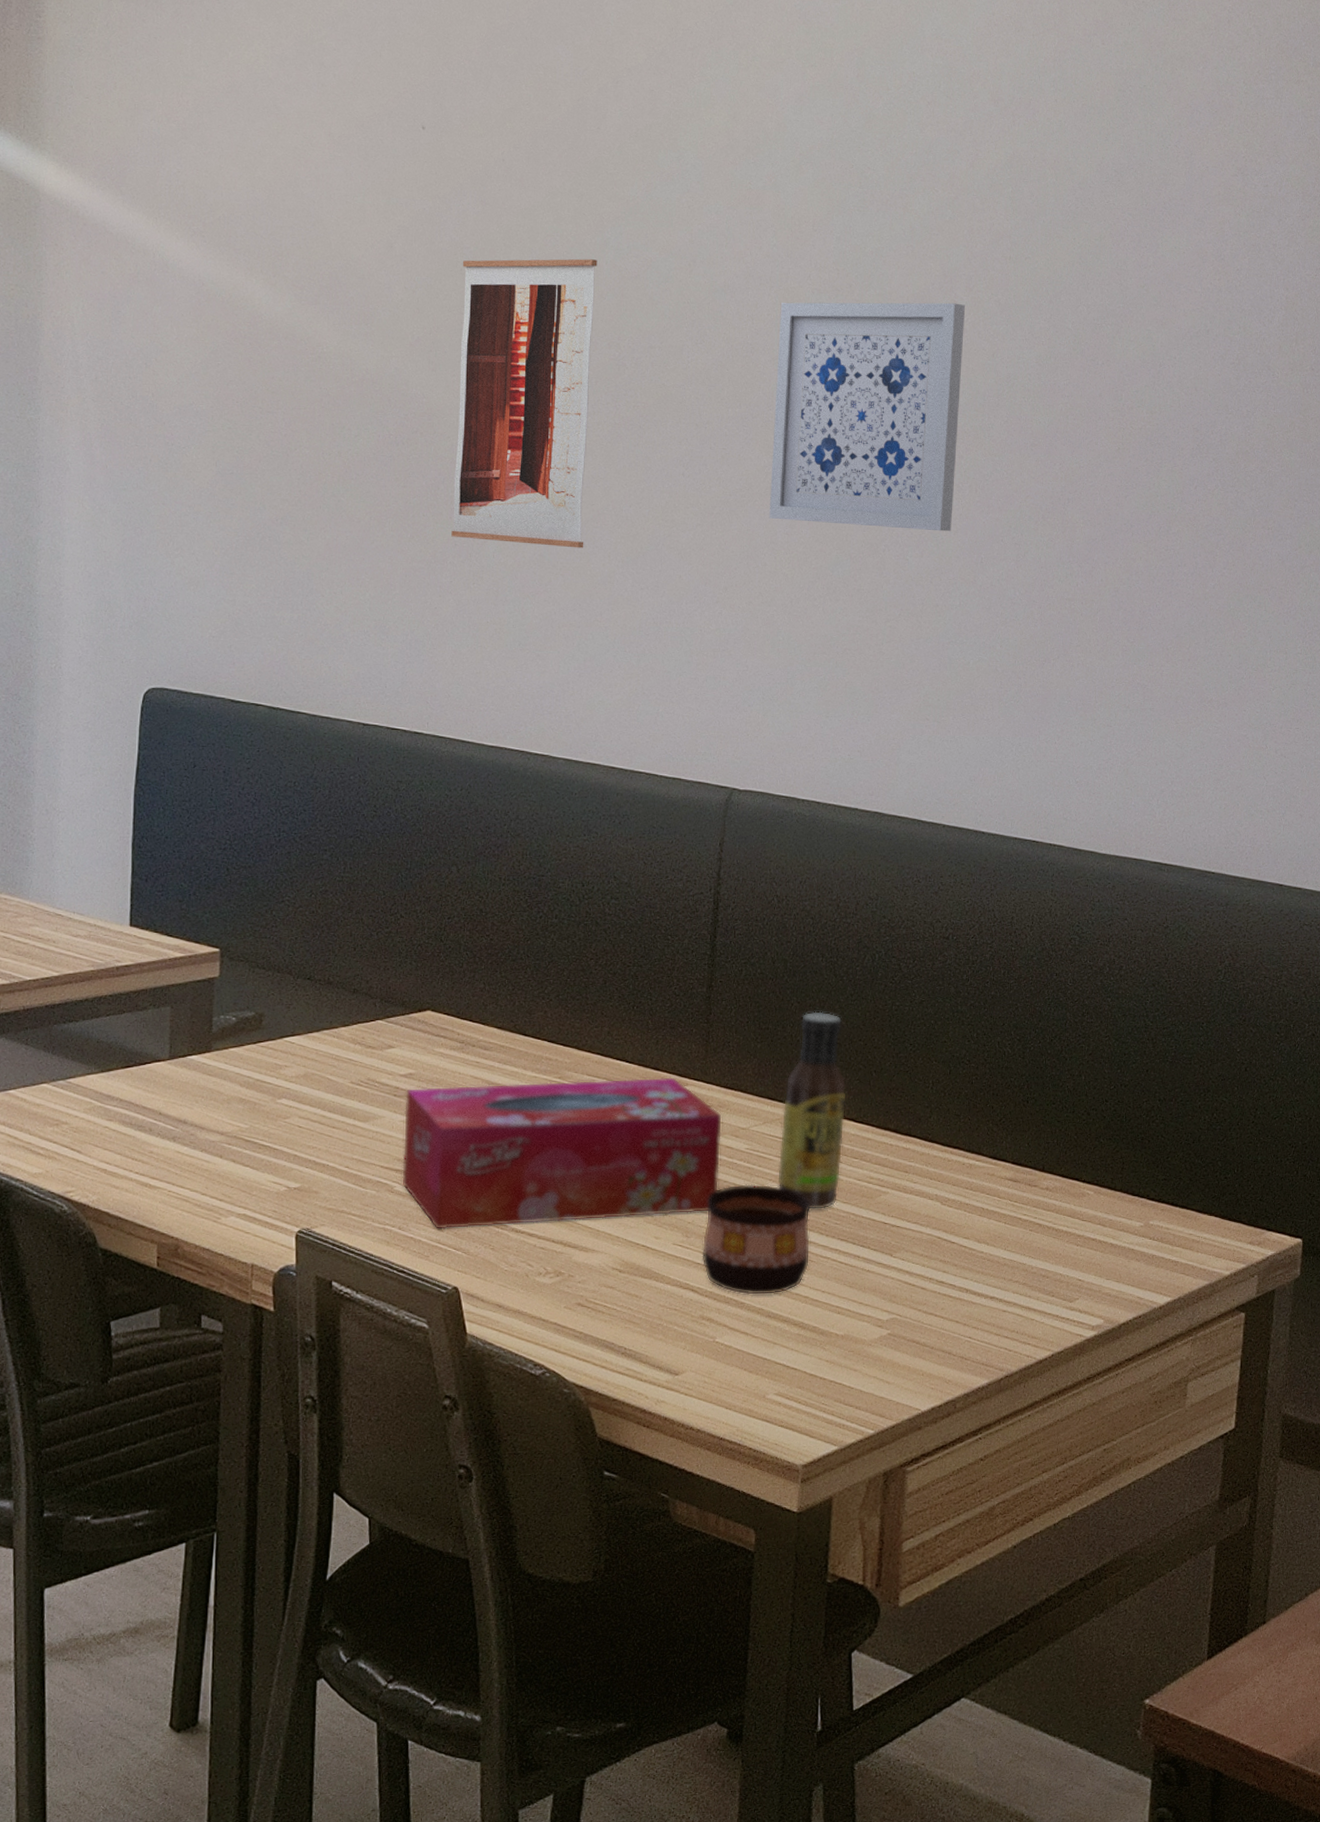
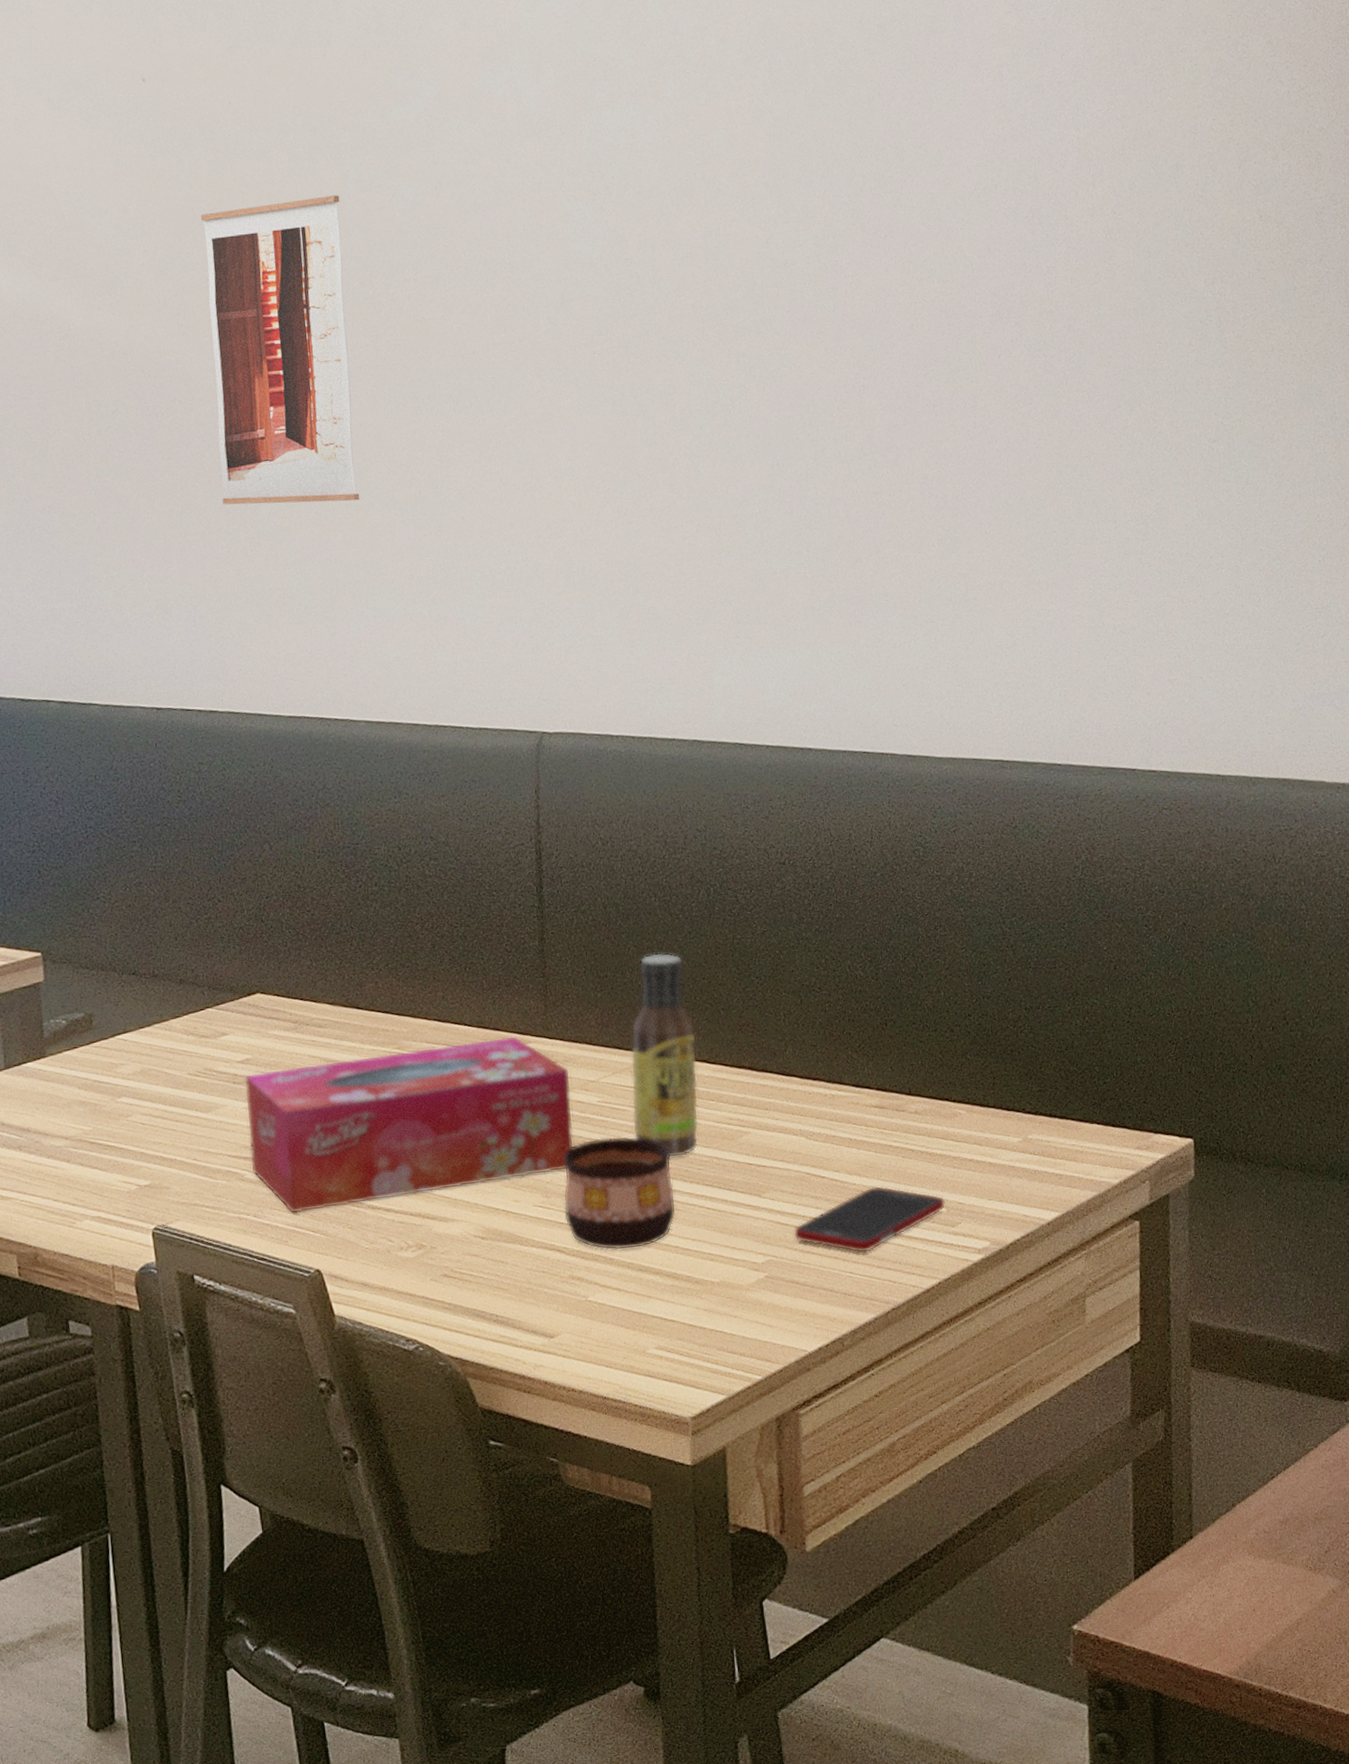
wall art: present [768,302,966,532] -> none [535,191,742,446]
cell phone: none [919,1255,1066,1319] -> present [793,1185,946,1253]

